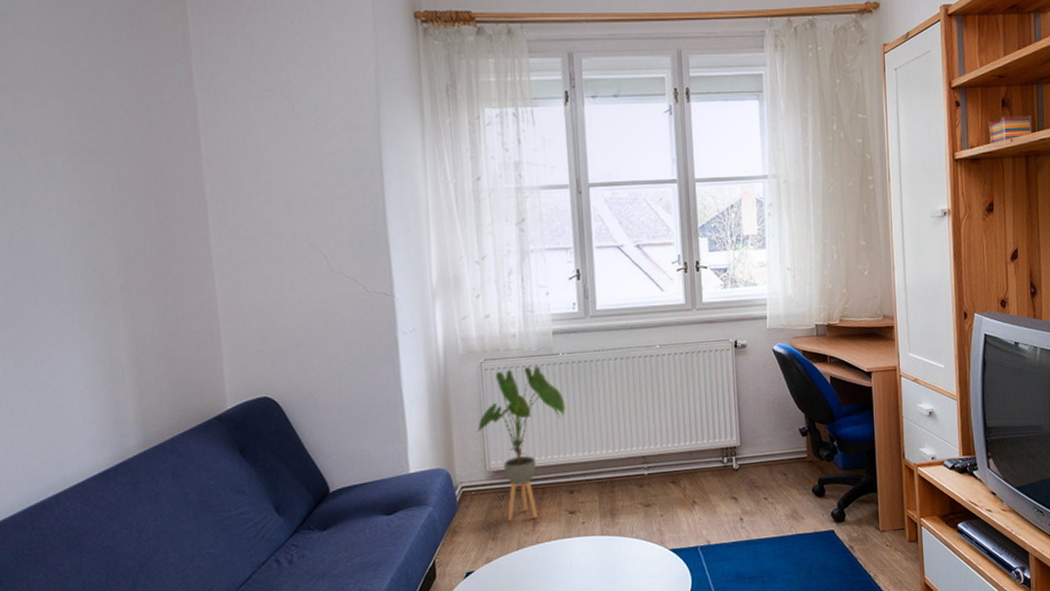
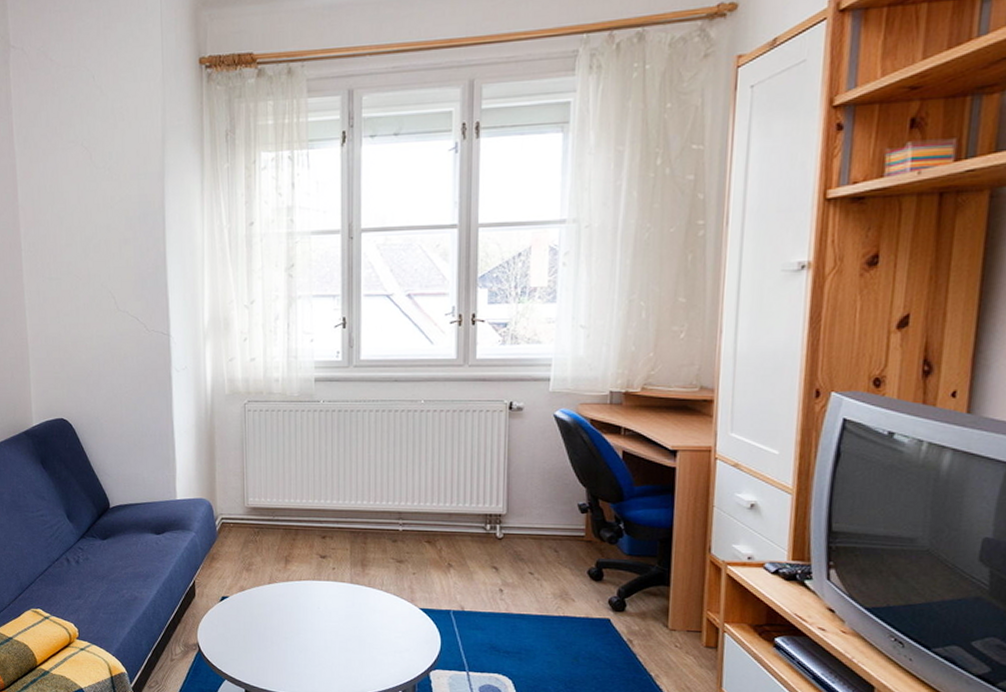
house plant: present [477,365,566,521] -> none [238,410,323,558]

